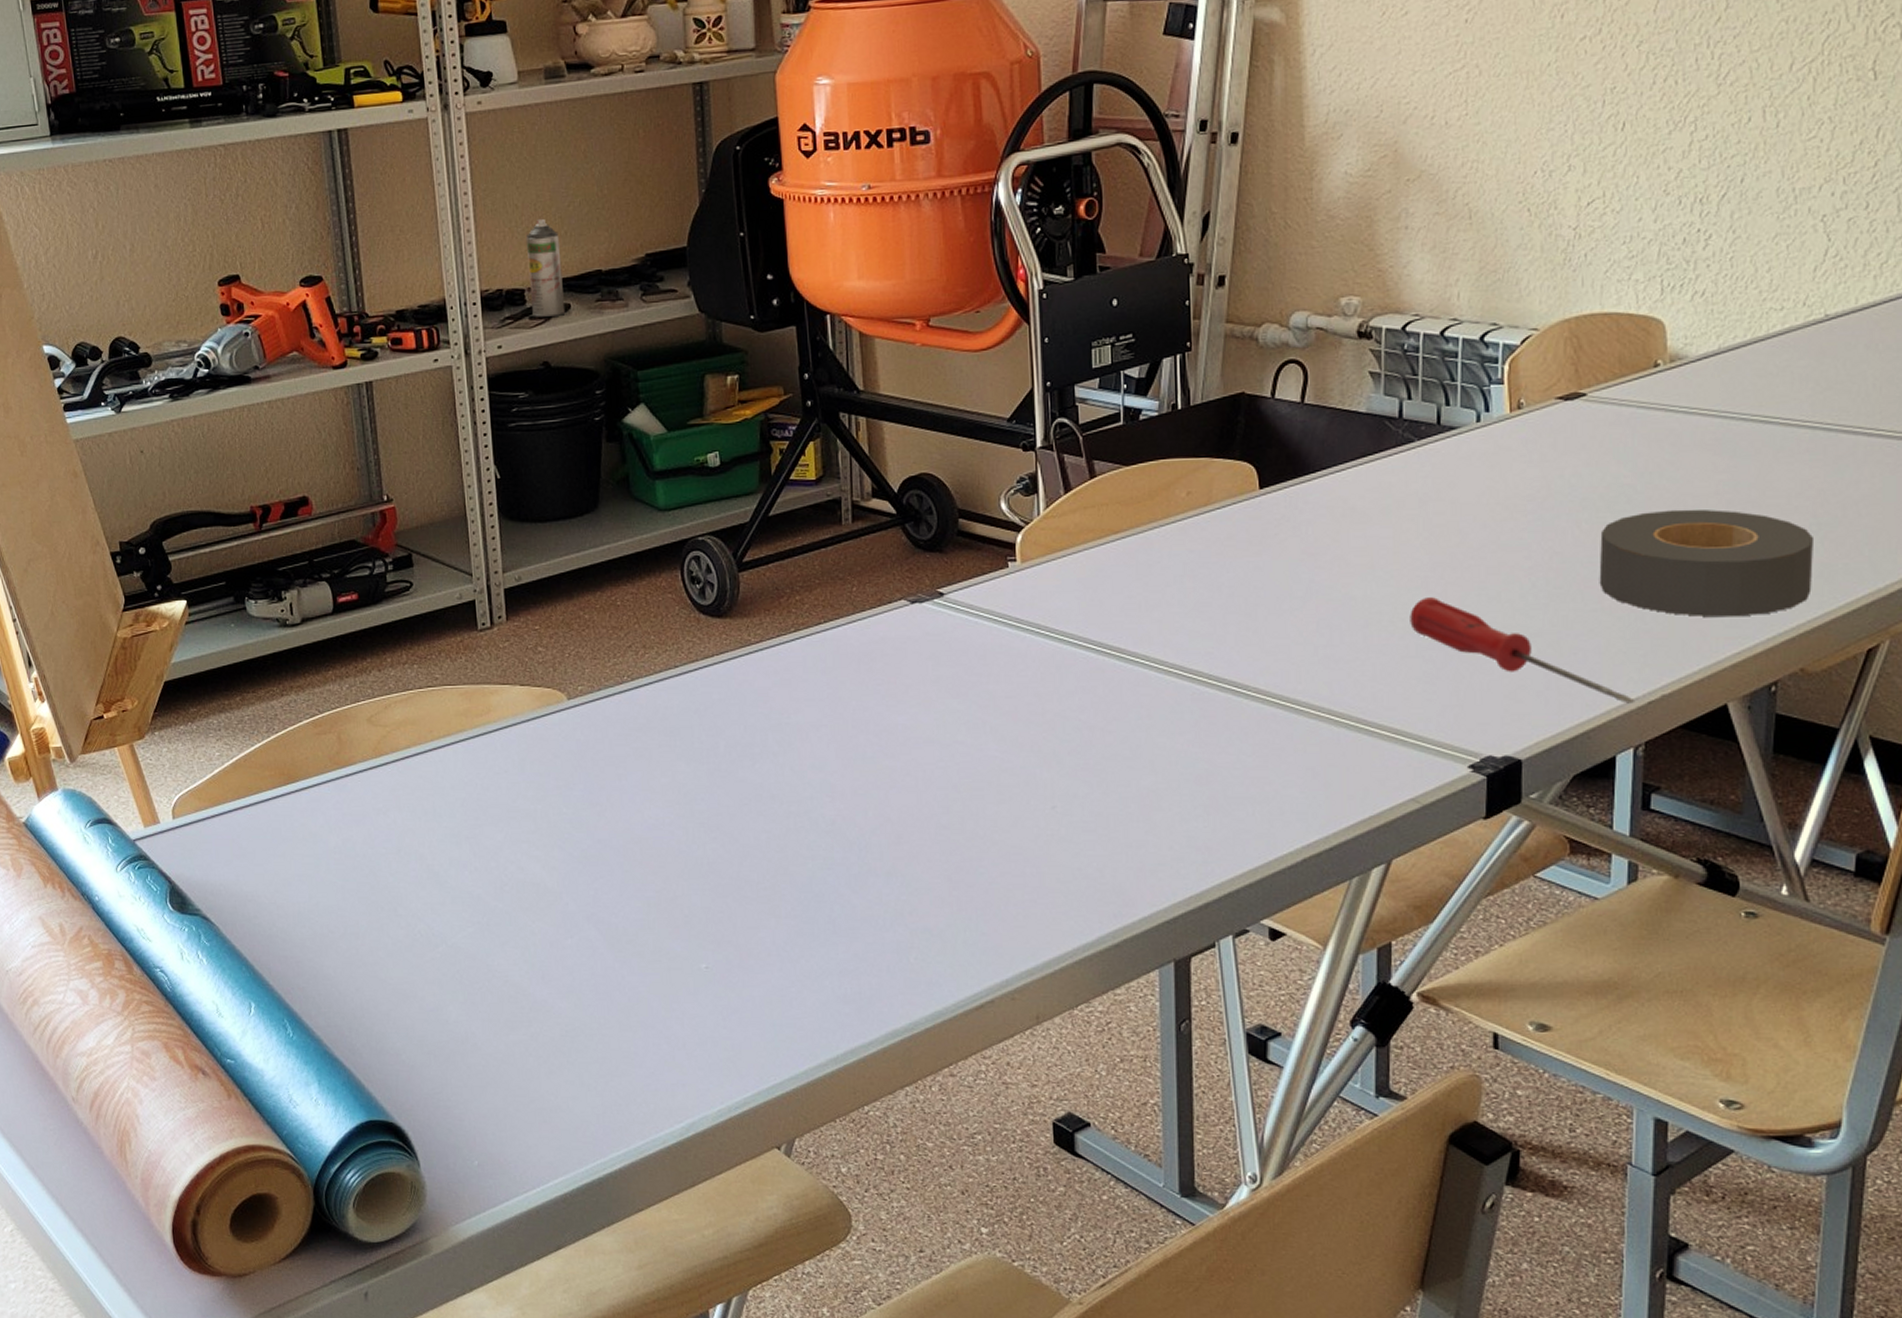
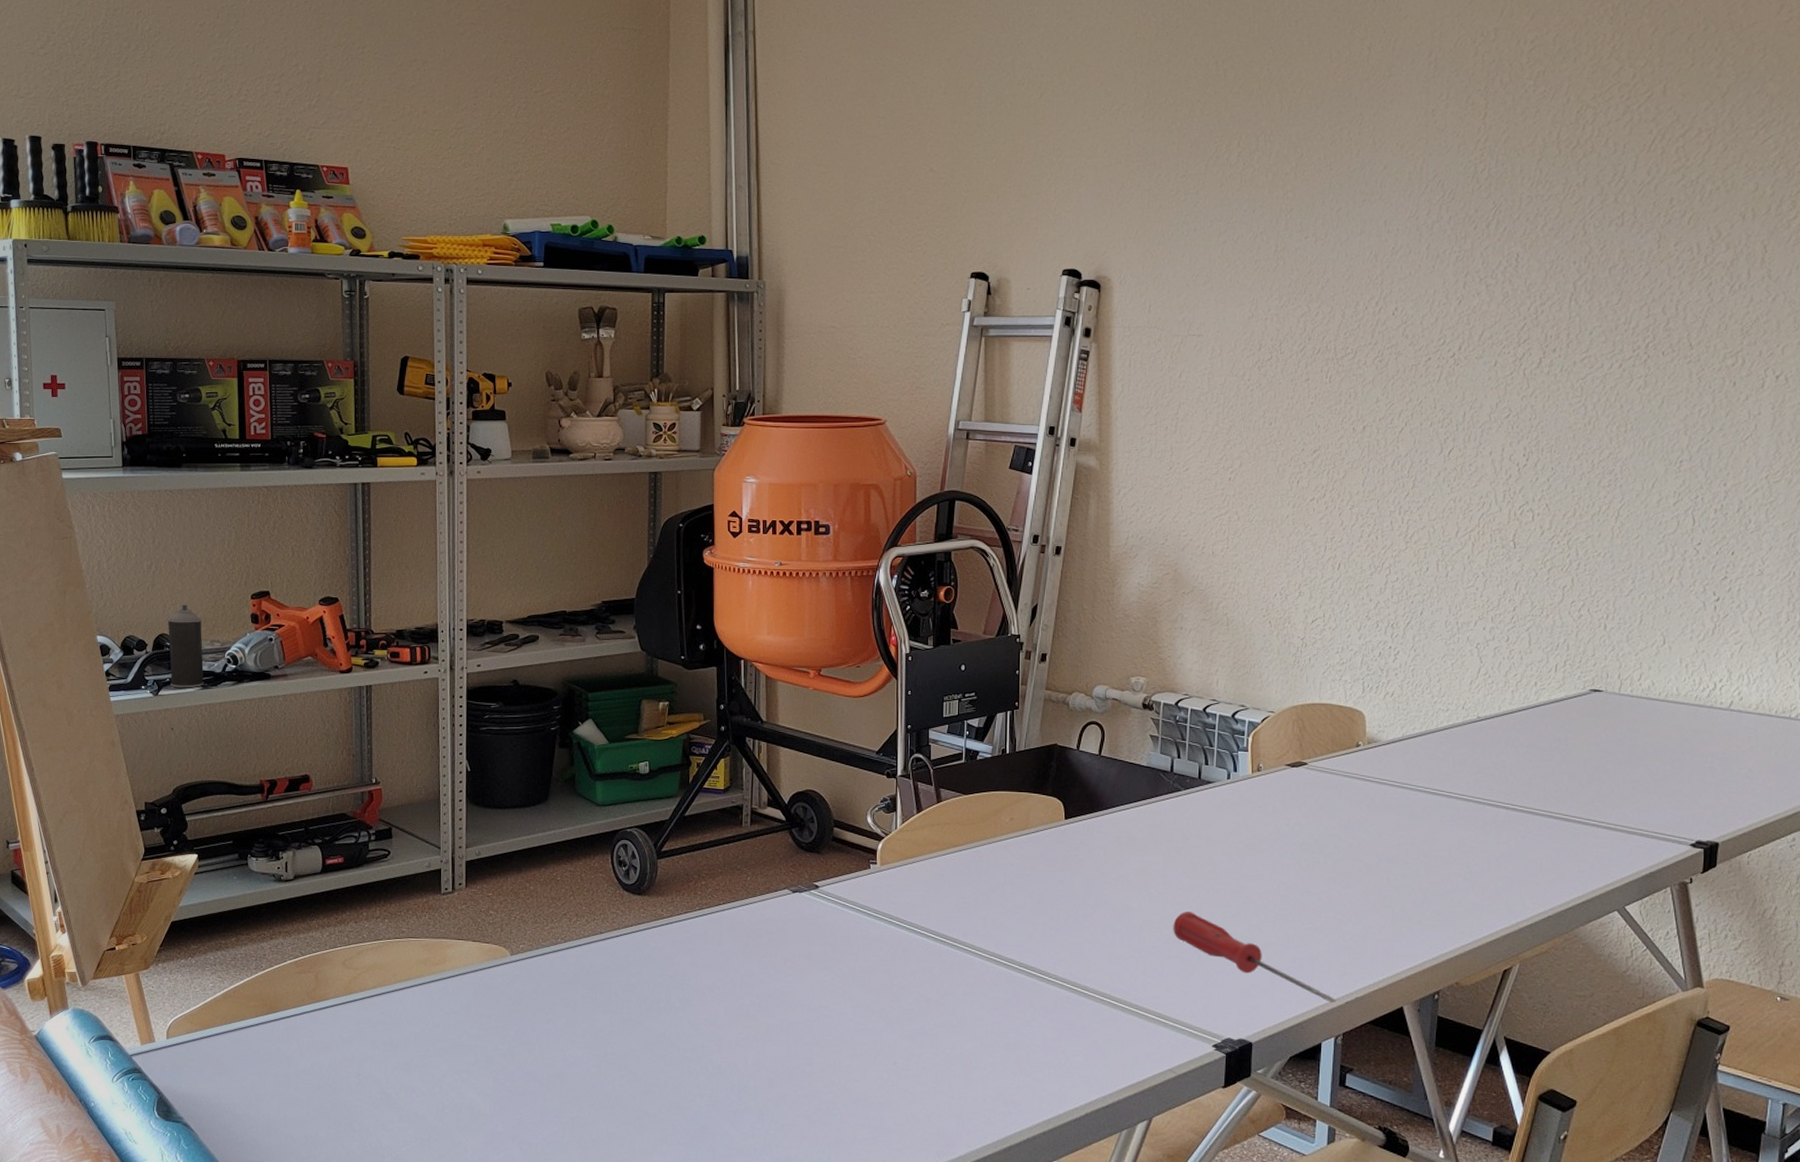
spray can: none [123,299,173,402] -> present [167,604,204,688]
aerosol can: present [525,218,566,317] -> none [507,566,535,645]
adhesive tape: present [1599,509,1813,617] -> none [1313,855,1466,940]

